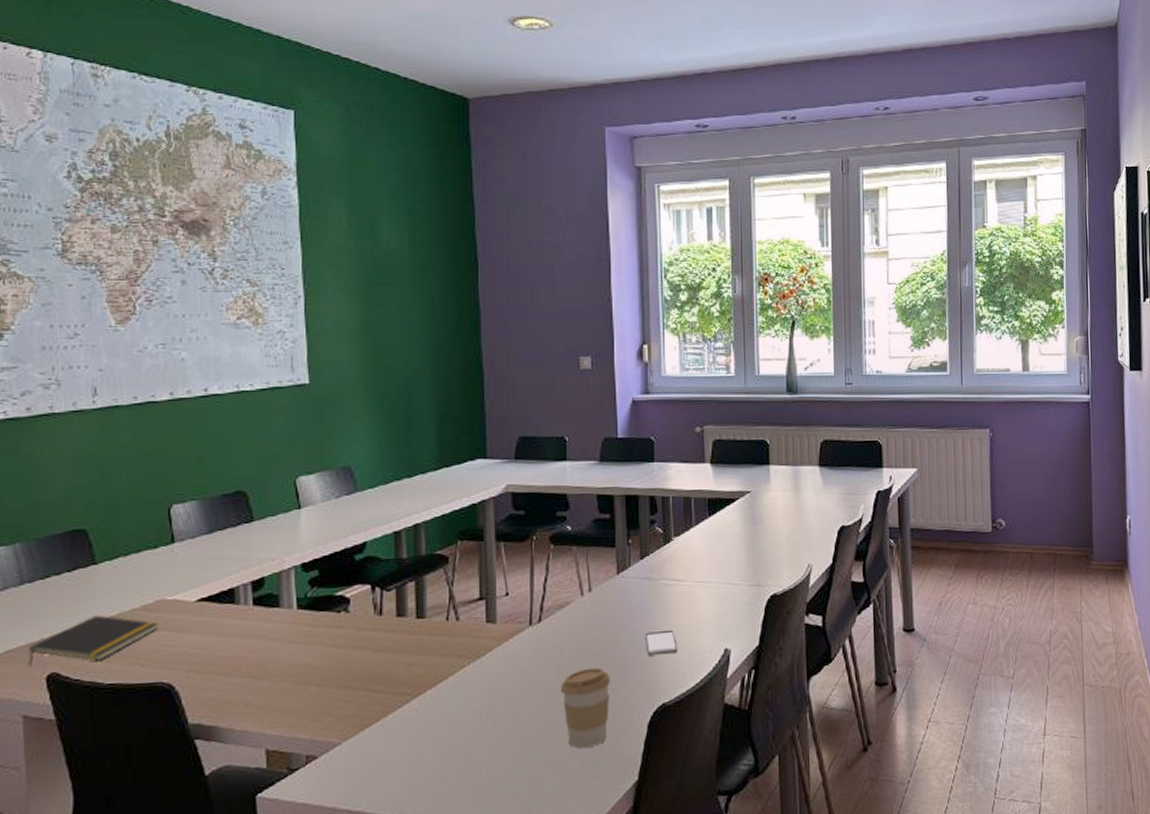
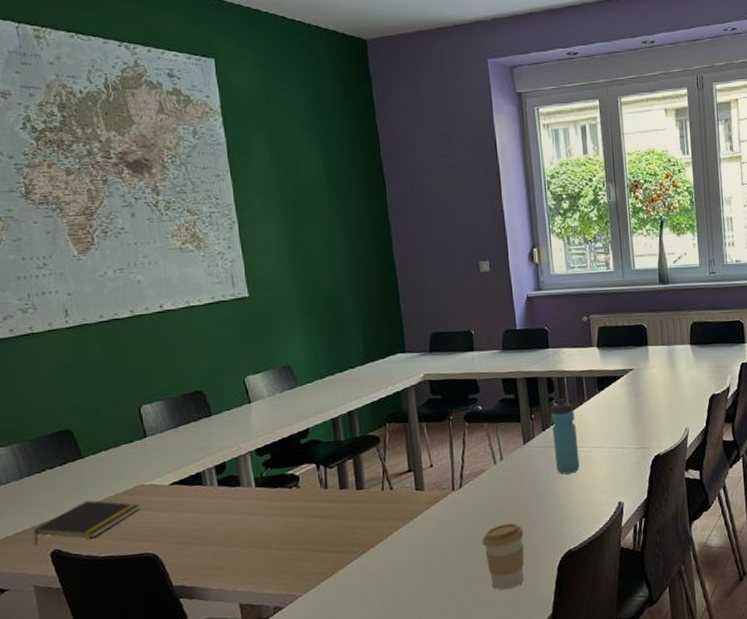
smartphone: present [646,629,678,656] -> none [551,488,579,511]
water bottle: none [652,522,682,612] -> present [551,399,580,475]

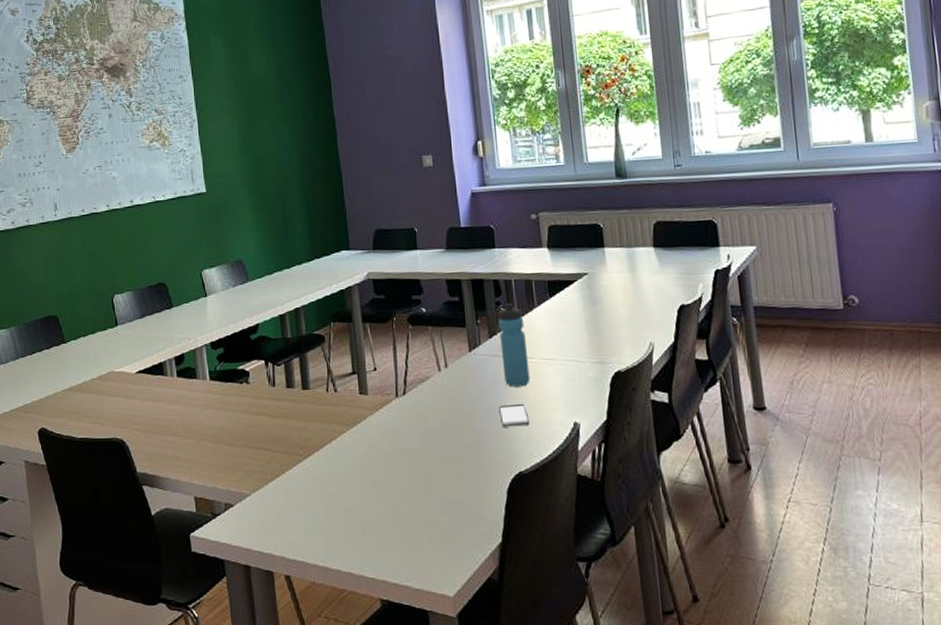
notepad: present [33,500,140,545] -> none [25,383,111,422]
coffee cup: present [482,522,525,590] -> none [426,436,472,510]
smartphone: none [551,488,579,511] -> present [499,403,530,427]

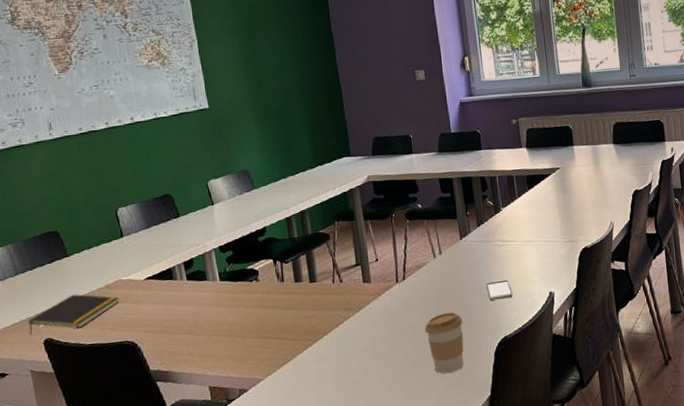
notepad: none [25,383,111,422] -> present [28,294,119,334]
coffee cup: none [426,436,472,510] -> present [424,312,464,374]
water bottle: present [498,304,530,387] -> none [485,196,513,267]

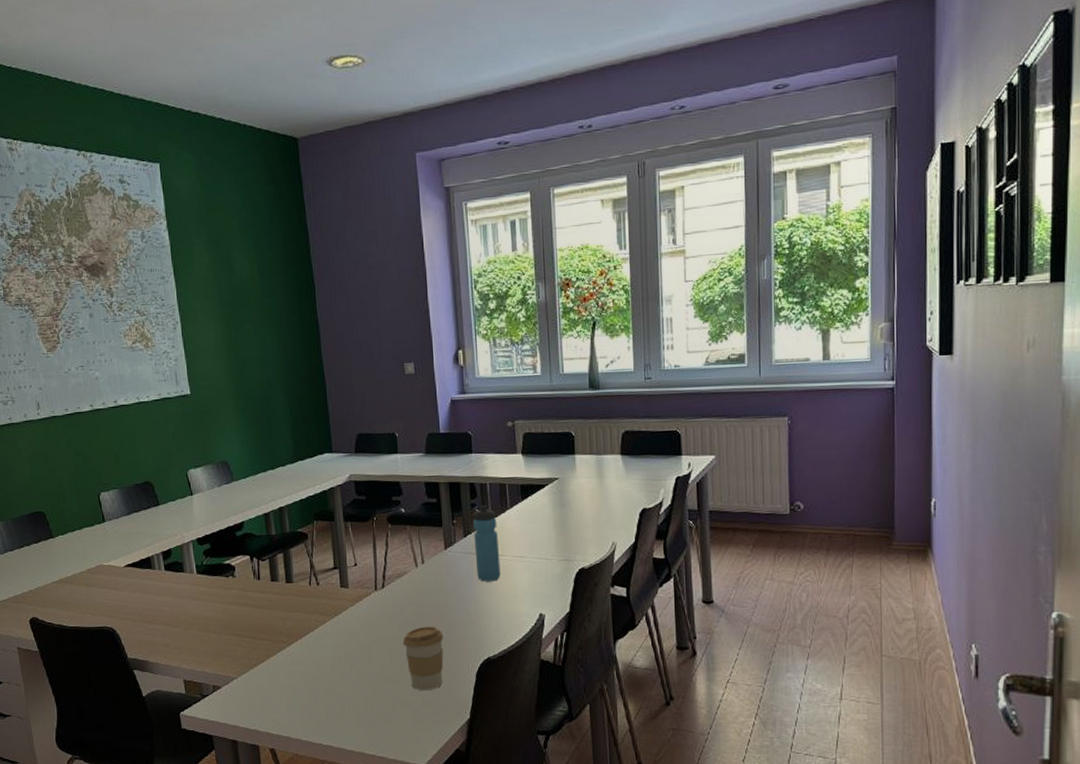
notepad: present [28,294,119,334] -> none [15,576,100,612]
water bottle: none [485,196,513,267] -> present [473,505,501,582]
smartphone: present [487,279,513,301] -> none [471,596,499,618]

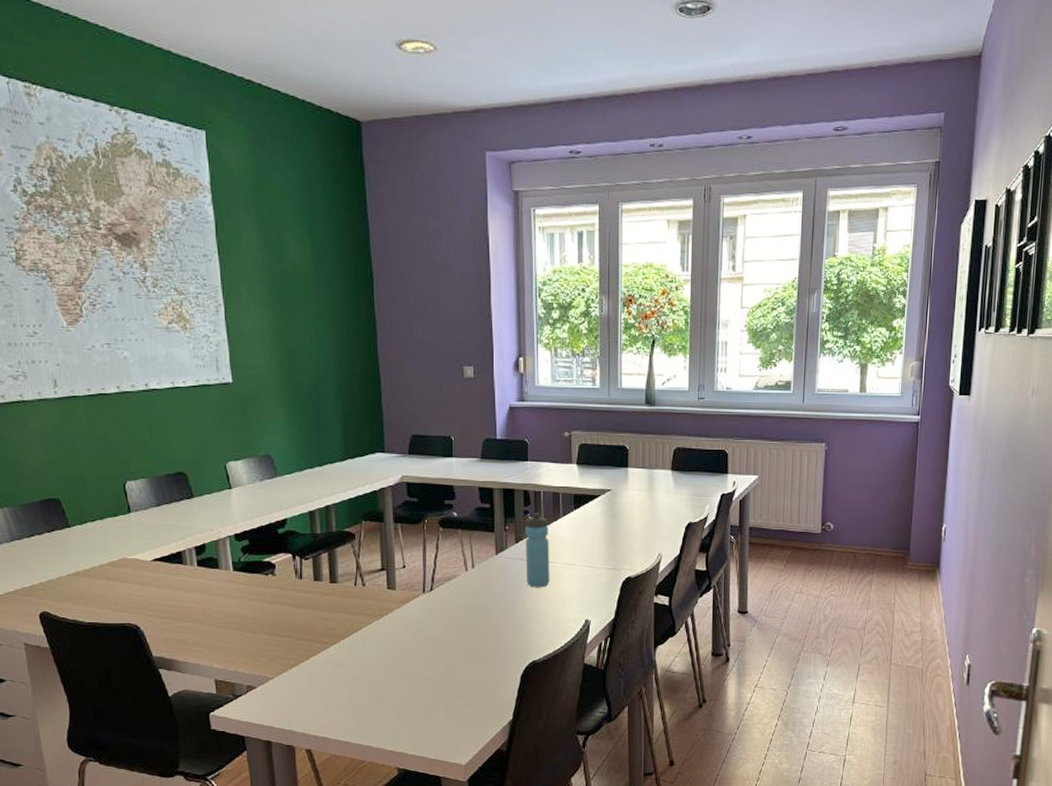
coffee cup: present [402,626,444,691] -> none [449,629,490,693]

